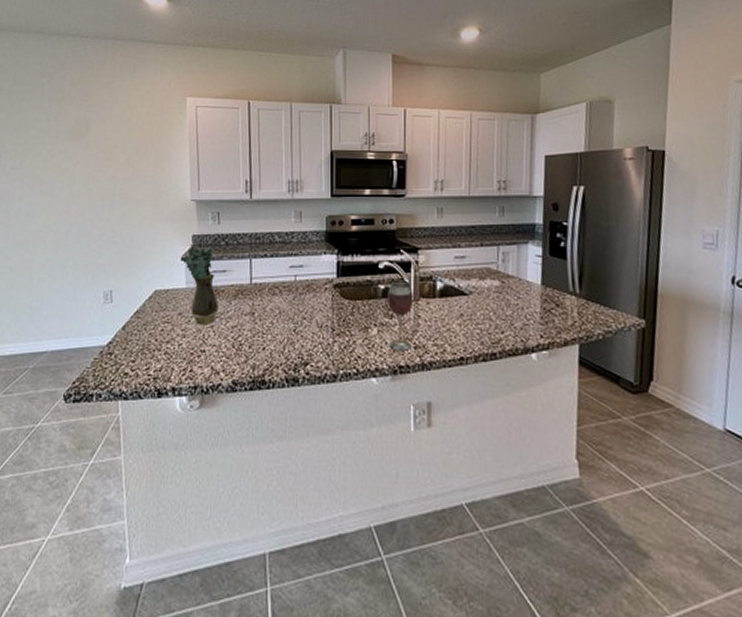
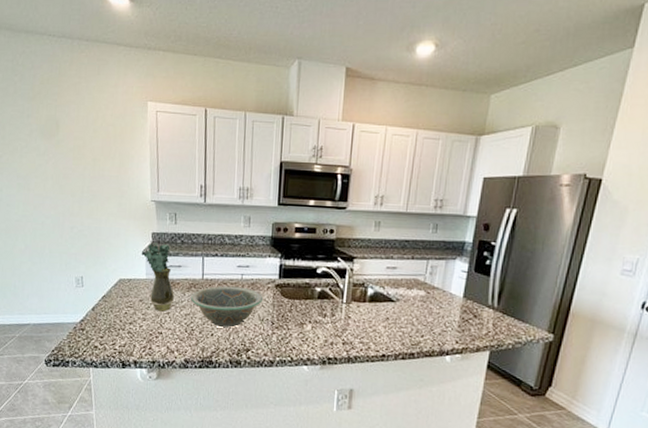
decorative bowl: none [238,290,321,340] -> present [191,286,264,328]
wineglass: present [388,280,414,351] -> none [320,284,346,346]

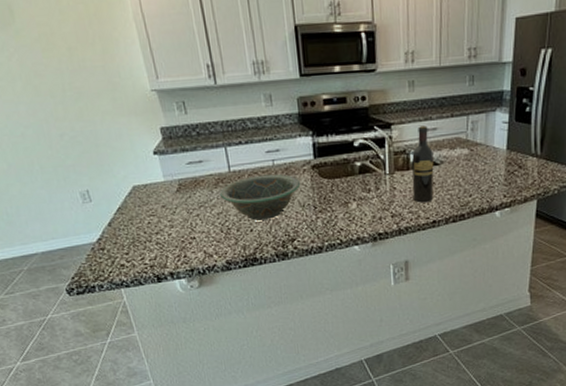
vase: present [143,241,174,312] -> none [155,136,201,215]
wine bottle: none [365,263,391,336] -> present [412,125,434,203]

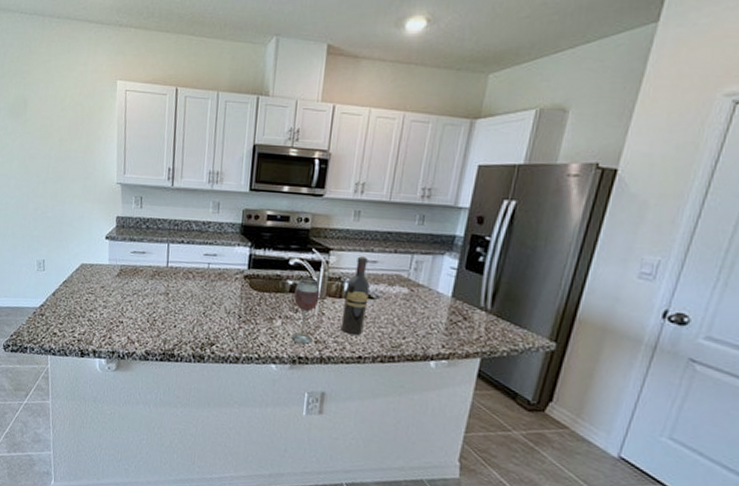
decorative bowl: present [220,174,301,222] -> none [154,274,231,320]
wineglass: none [364,155,389,221] -> present [290,277,320,344]

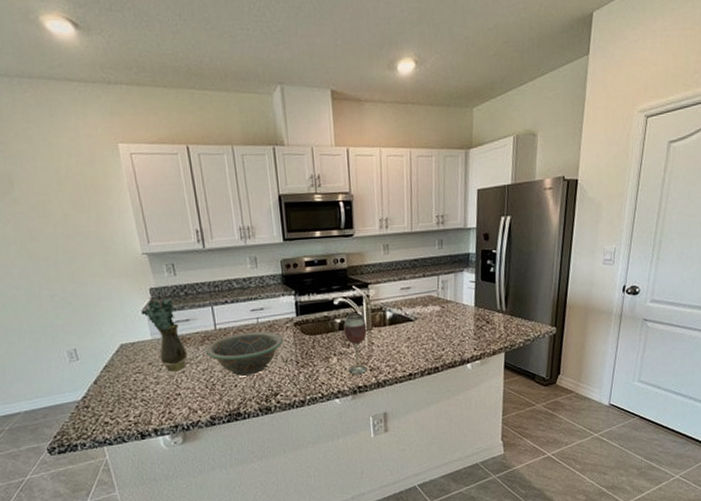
vase: none [107,225,137,300] -> present [144,296,187,372]
decorative bowl: none [154,274,231,320] -> present [206,331,284,377]
wine bottle: present [341,256,370,336] -> none [388,285,409,357]

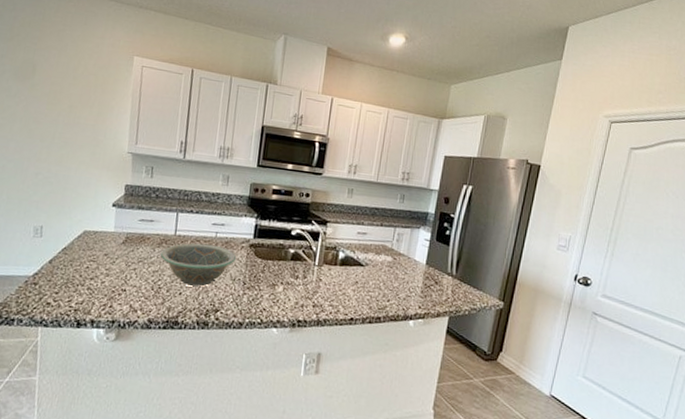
vase: present [144,296,187,372] -> none [113,193,144,267]
wineglass: present [343,313,368,374] -> none [291,246,318,308]

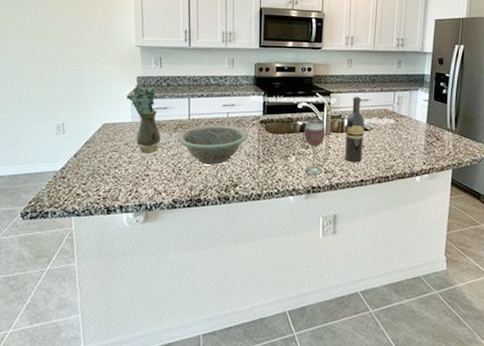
vase: none [113,193,144,267] -> present [128,85,161,154]
wineglass: none [291,246,318,308] -> present [304,118,325,175]
wine bottle: none [335,228,361,299] -> present [345,96,364,163]

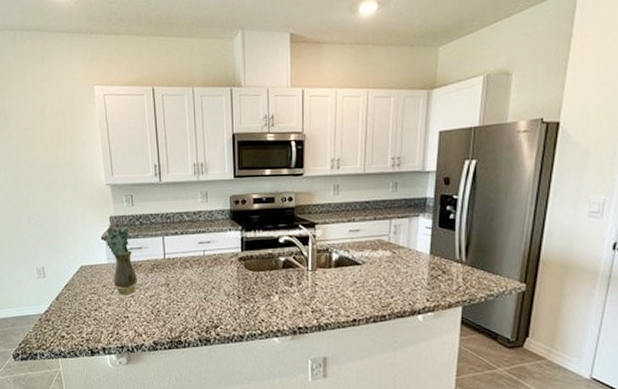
decorative bowl: present [178,124,249,166] -> none [154,263,228,307]
wineglass: present [304,118,325,175] -> none [288,252,311,314]
wine bottle: present [345,96,364,163] -> none [333,227,356,301]

